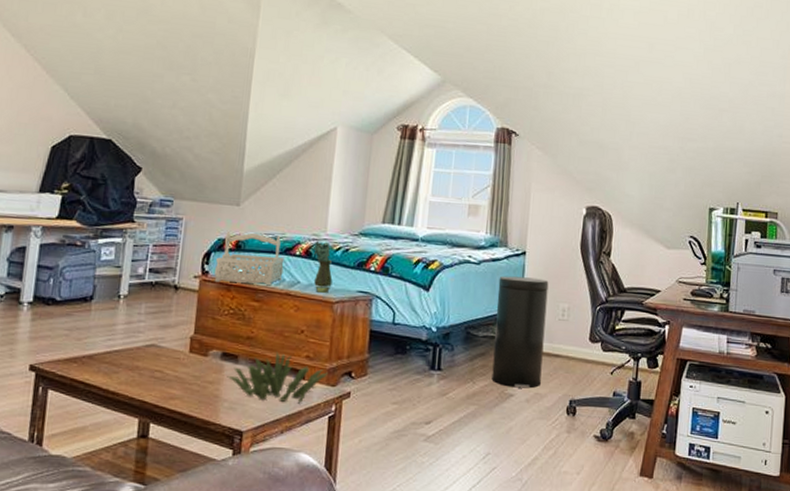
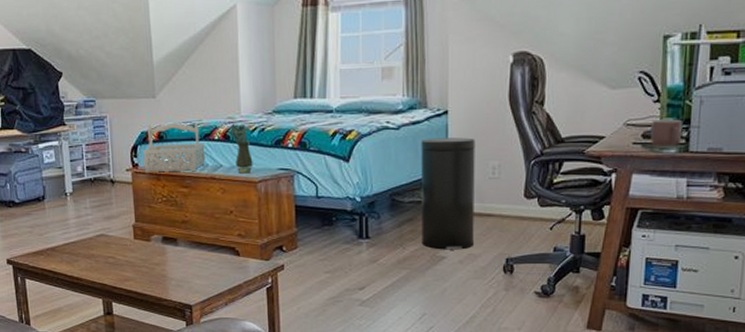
plant: present [227,351,328,404] -> none [170,232,260,278]
mug: none [698,280,724,308] -> present [650,119,683,149]

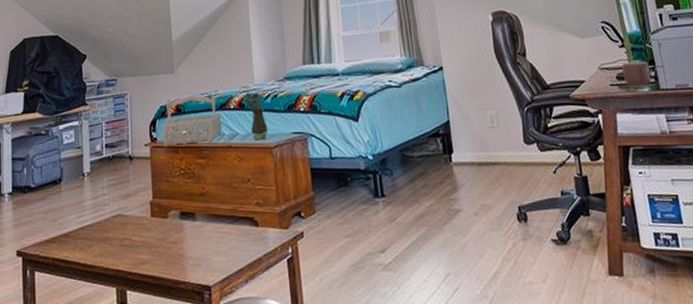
pedal bin: present [421,137,475,250] -> none [422,90,485,203]

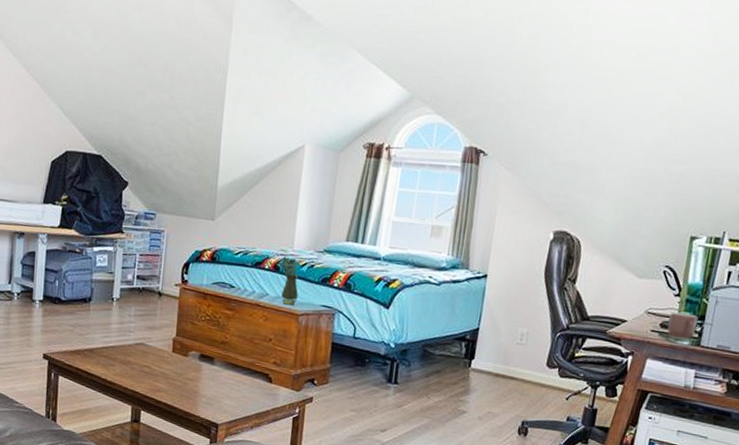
decorative basket: present [161,94,223,147] -> none [192,244,255,297]

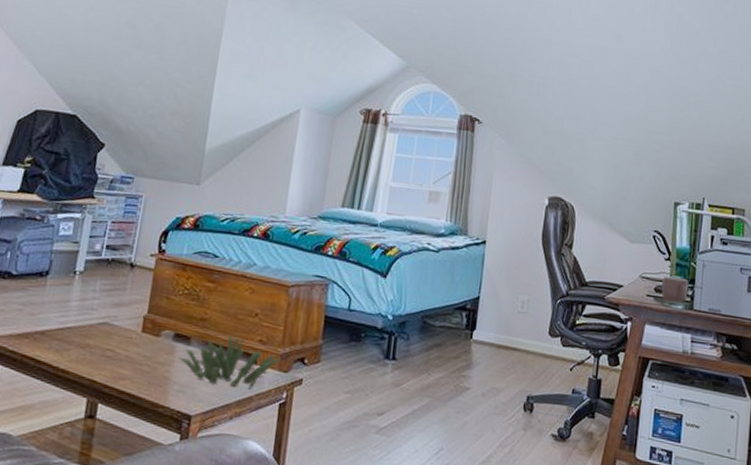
plant: none [204,356,293,404] -> present [178,334,280,389]
vase: present [281,254,299,306] -> none [270,221,291,276]

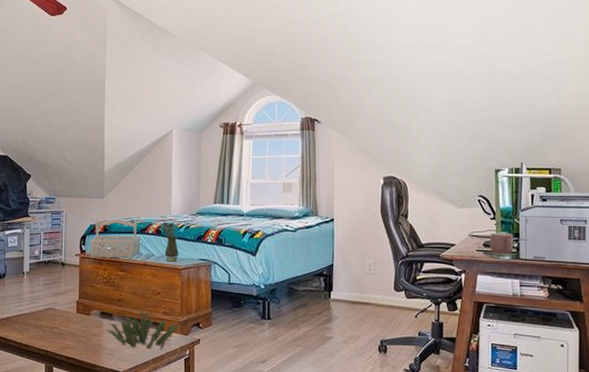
decorative basket: none [170,210,242,267] -> present [90,218,141,259]
vase: none [270,221,291,276] -> present [162,220,179,262]

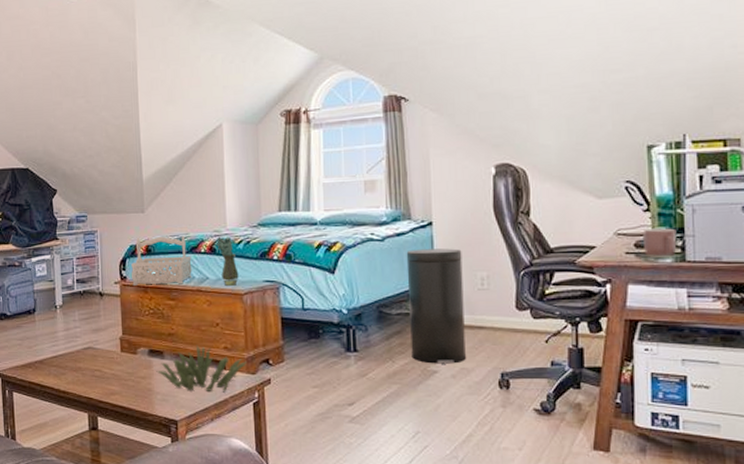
pedal bin: none [312,240,355,332] -> present [406,248,466,364]

